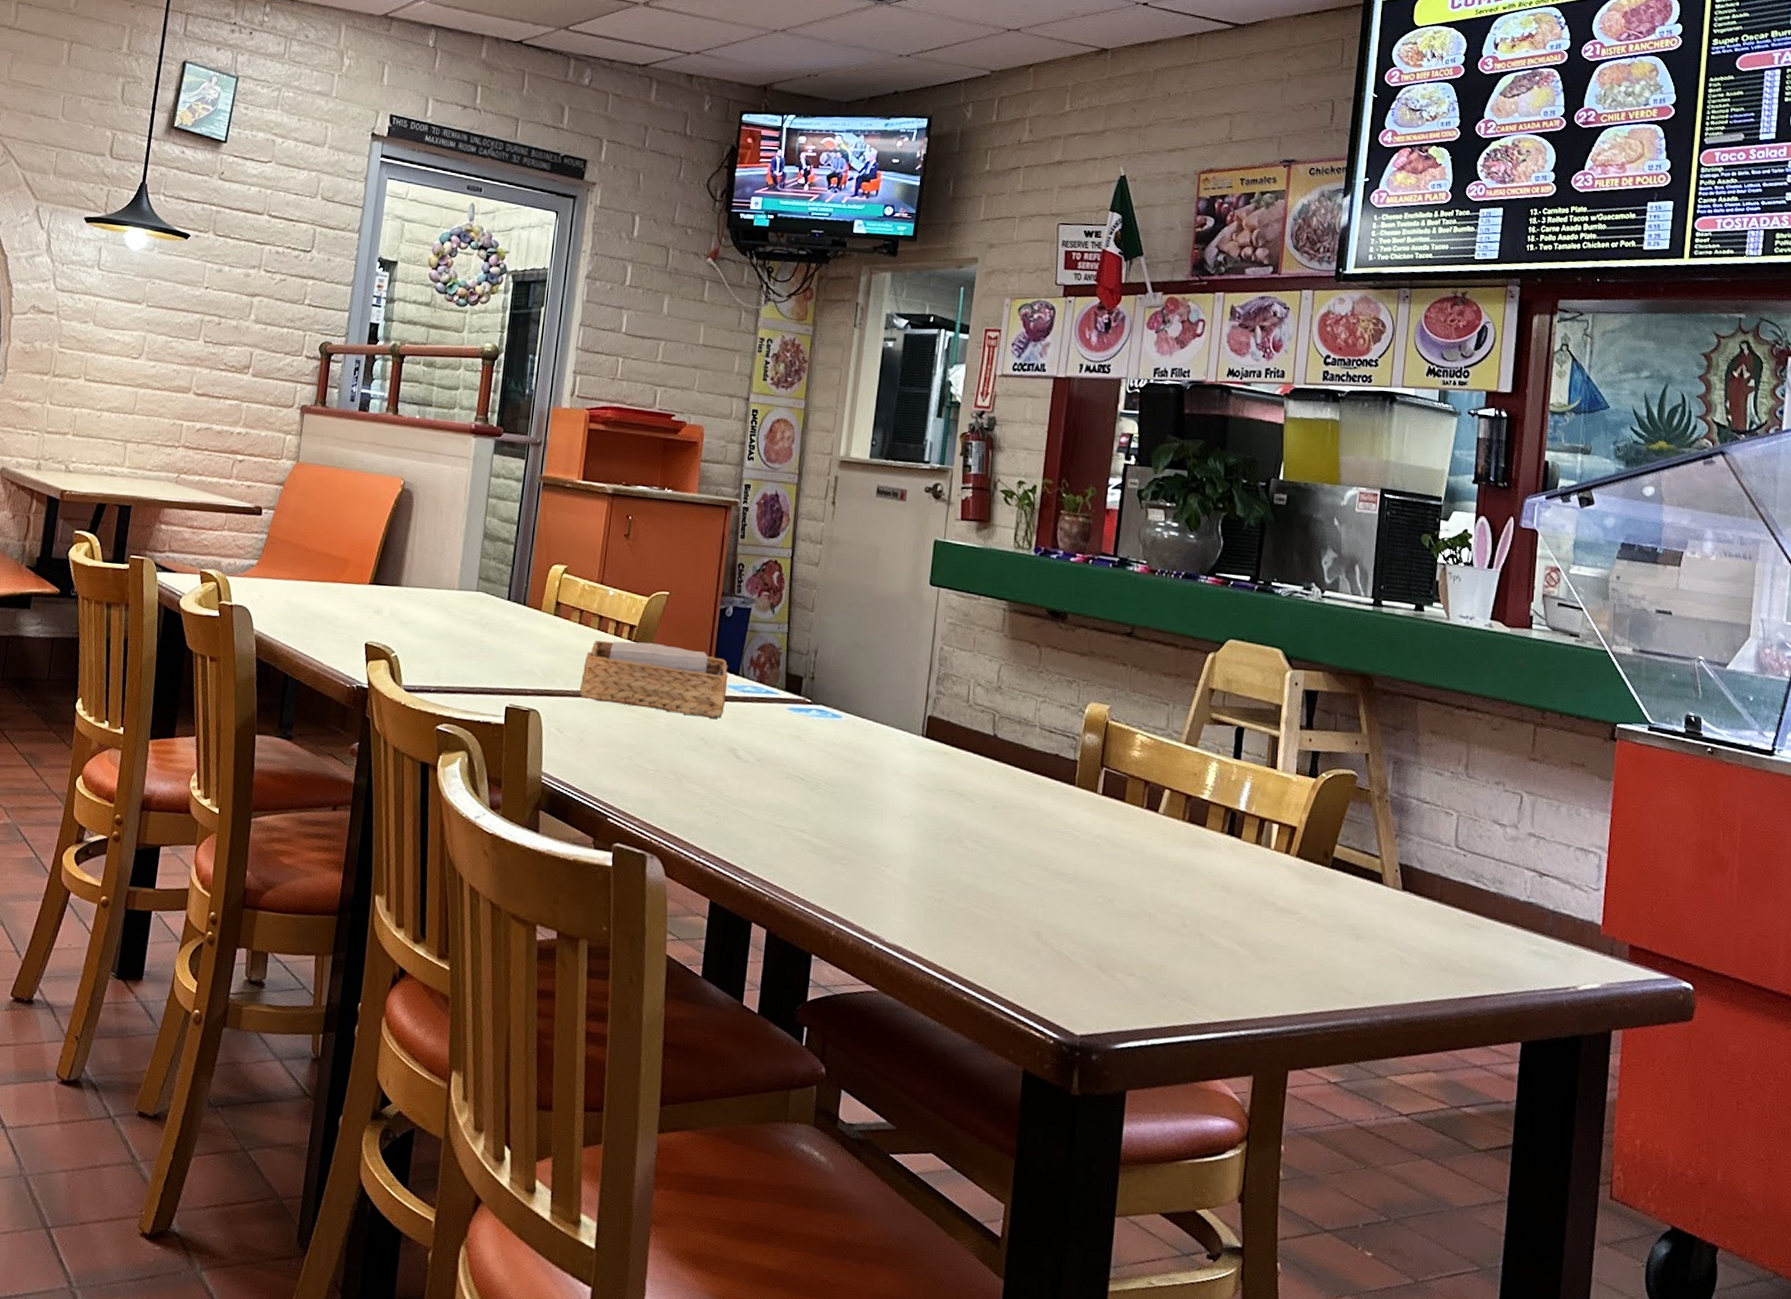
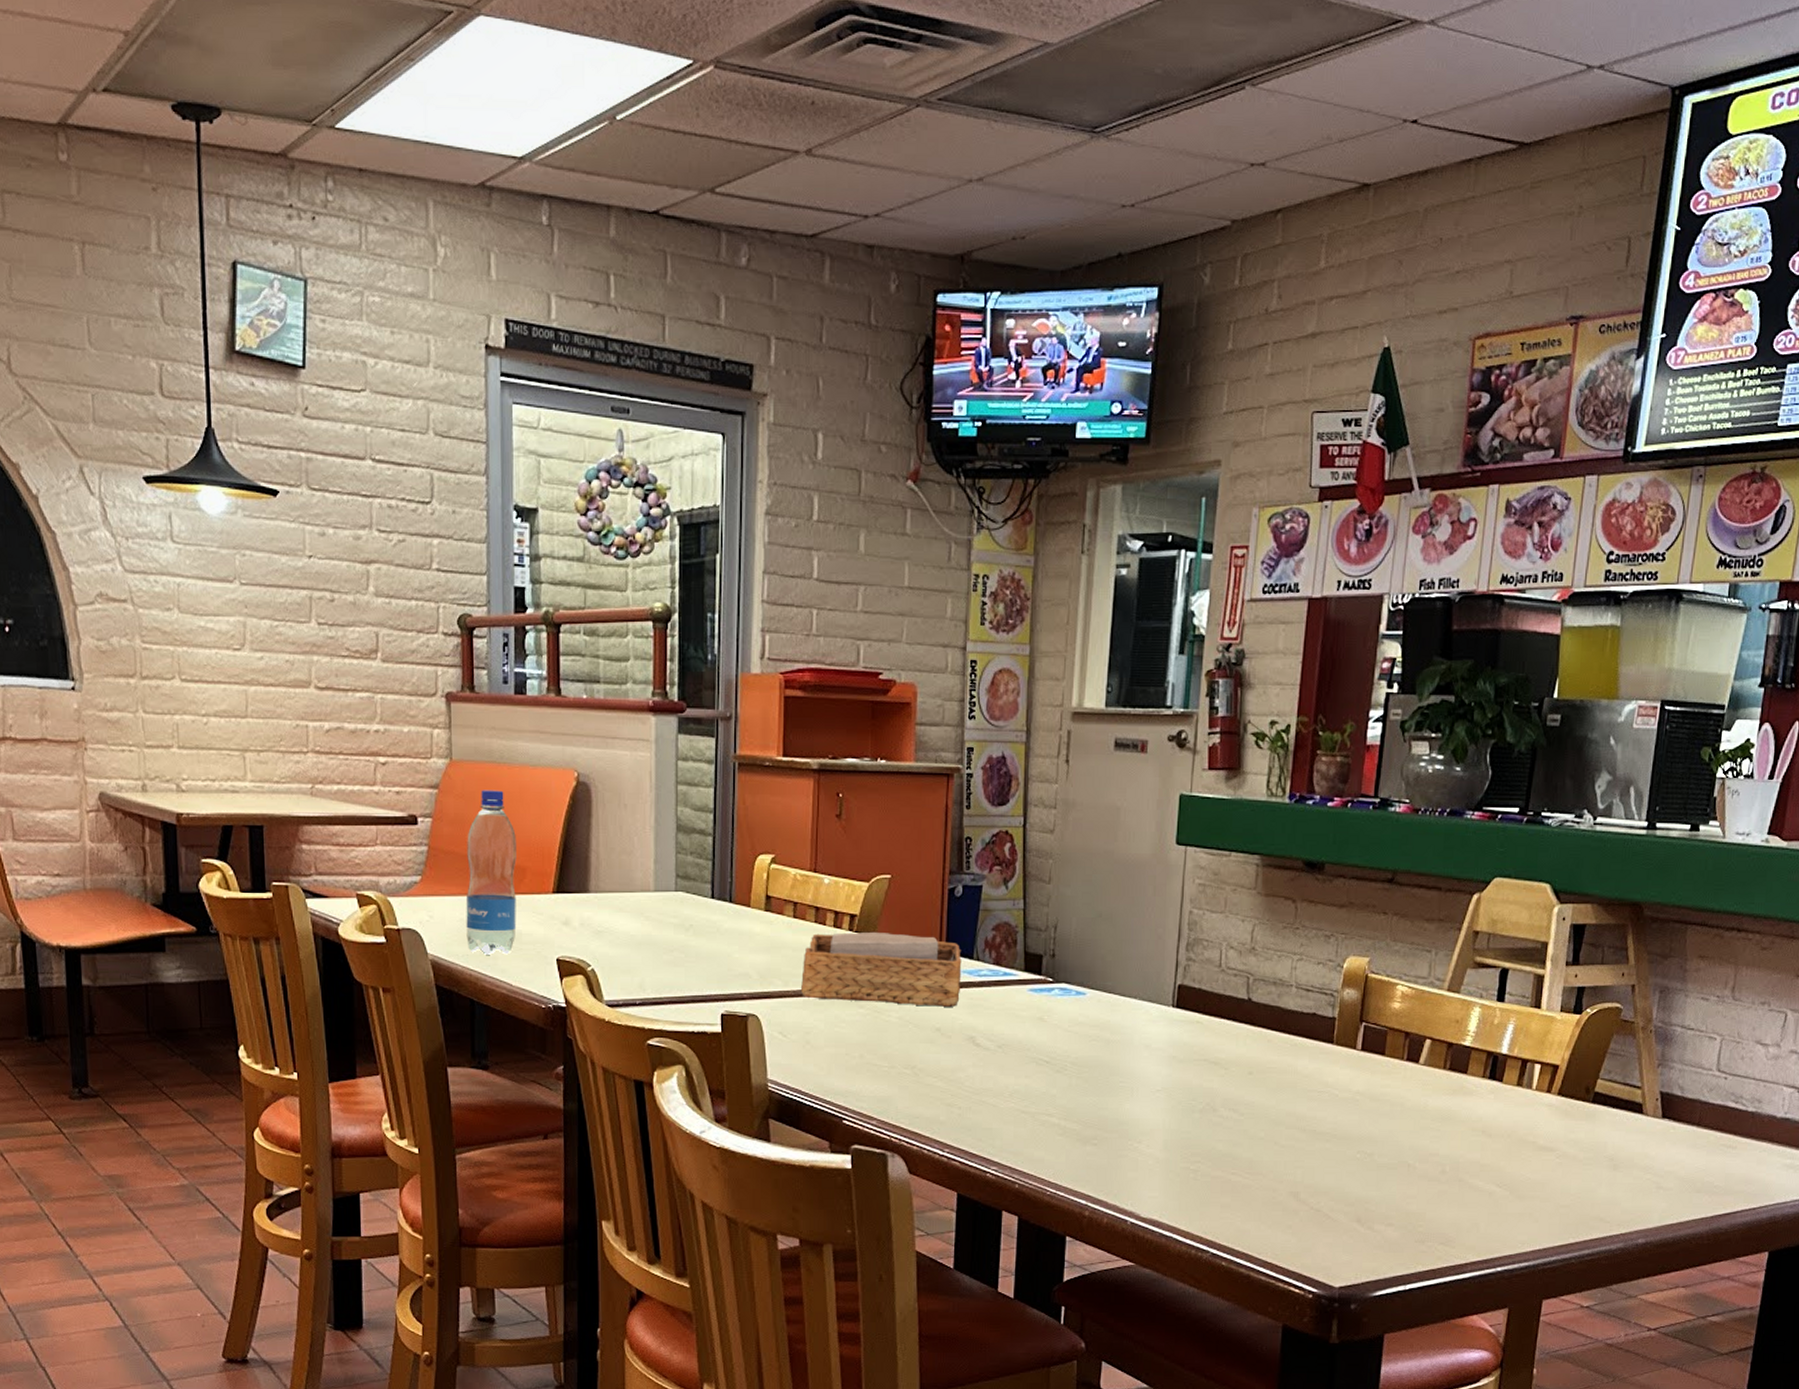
bottle: none [289,489,344,636] -> present [465,790,517,955]

